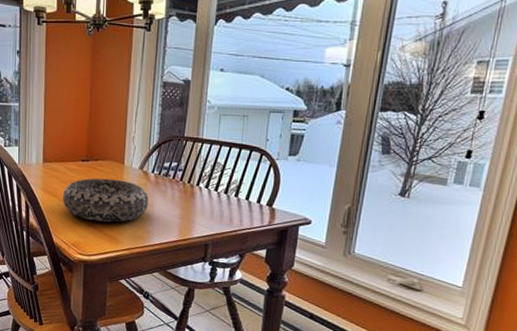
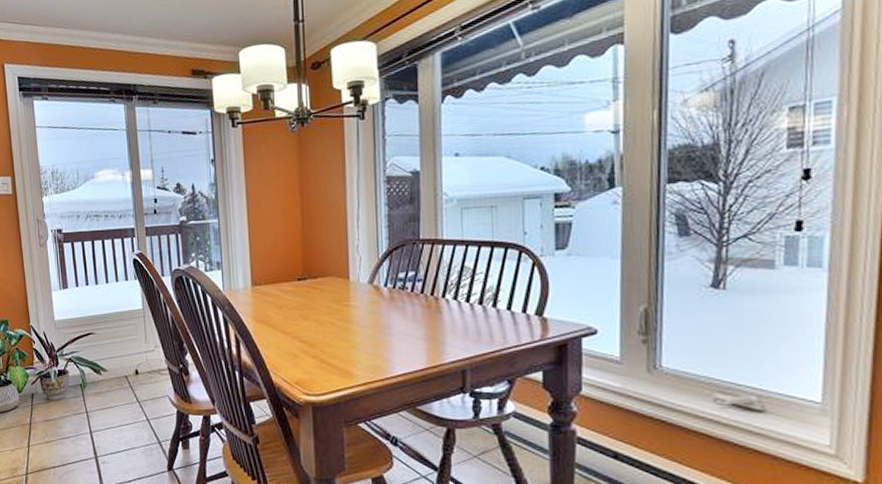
decorative bowl: present [63,178,149,223] -> none [279,298,385,352]

